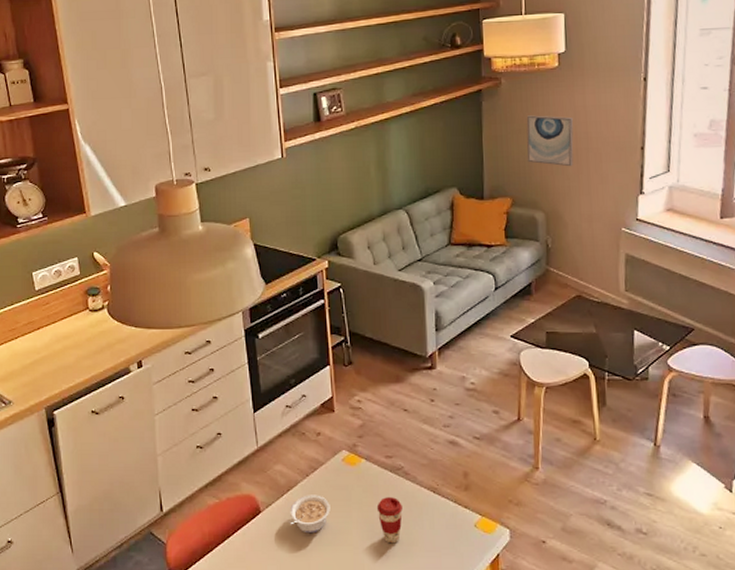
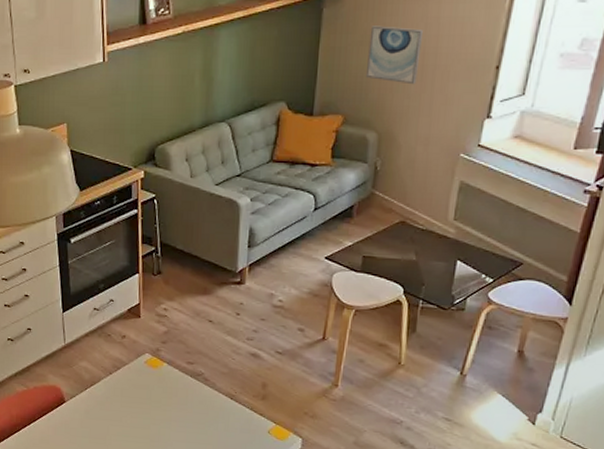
legume: present [288,495,330,534] -> none [90,390,131,425]
coffee cup: present [376,497,403,544] -> none [174,399,200,441]

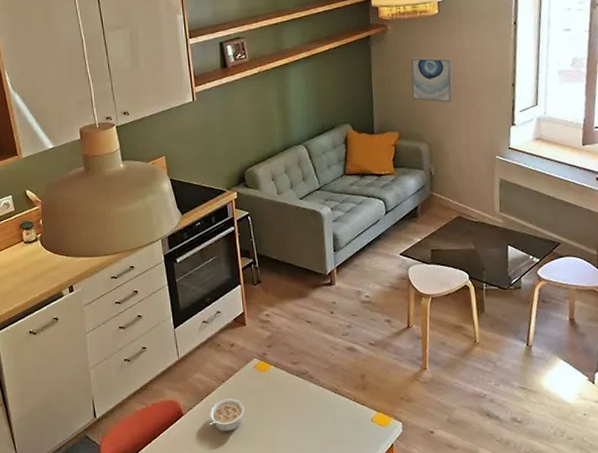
legume: none [90,390,131,425] -> present [207,398,245,432]

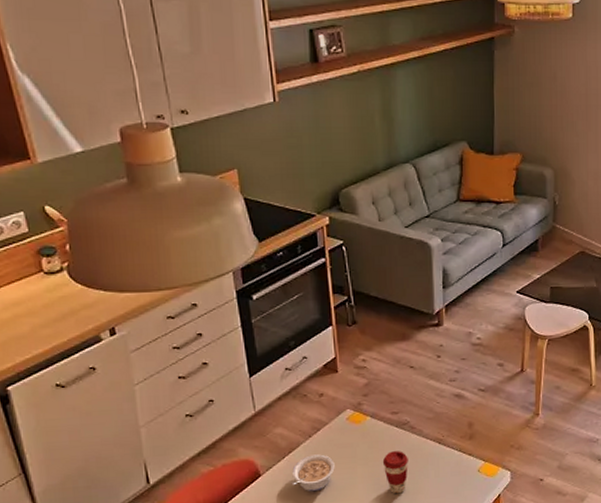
coffee cup: none [285,398,308,439] -> present [382,451,408,494]
wall art: present [410,57,453,103] -> none [538,68,584,124]

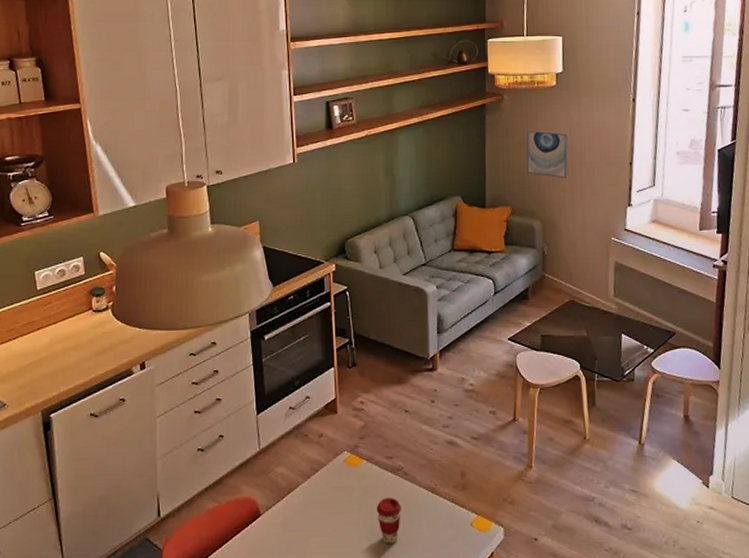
legume: present [290,454,335,492] -> none [287,496,330,536]
wall art: none [538,68,584,124] -> present [526,130,569,179]

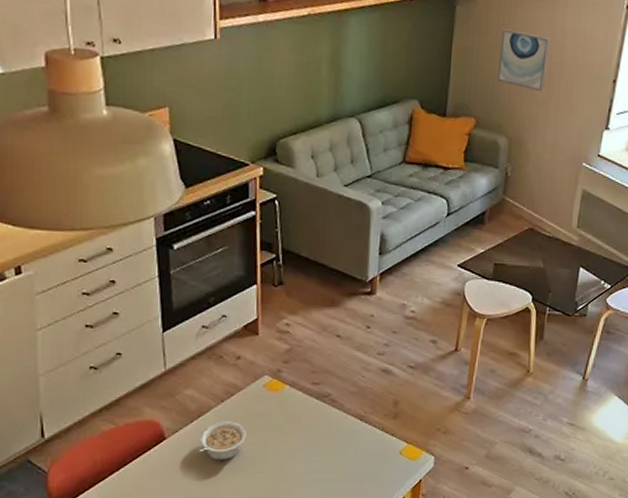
legume: none [287,496,330,536] -> present [196,421,247,461]
coffee cup: present [376,498,401,545] -> none [298,424,326,471]

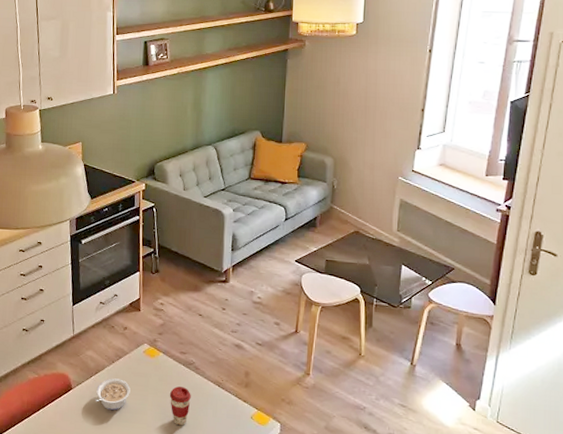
coffee cup: none [298,424,326,471] -> present [169,386,191,426]
wall art: present [496,29,550,92] -> none [322,74,364,121]

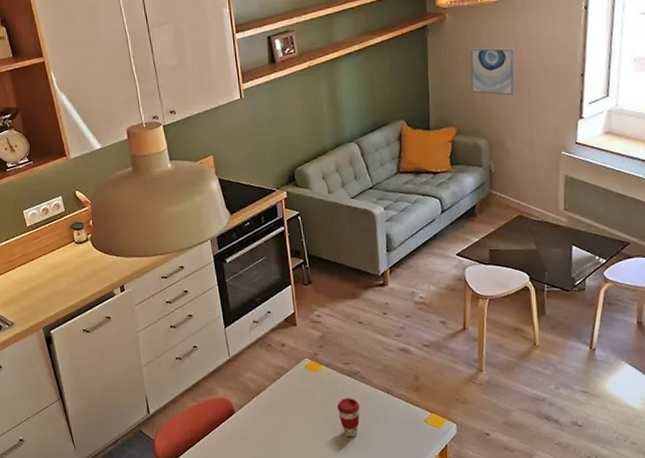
legume: present [94,378,131,411] -> none [259,397,296,430]
wall art: none [322,74,364,121] -> present [470,47,516,96]

